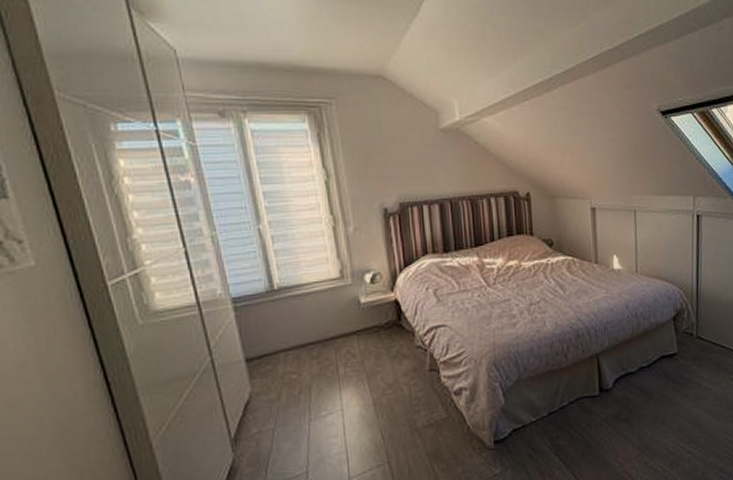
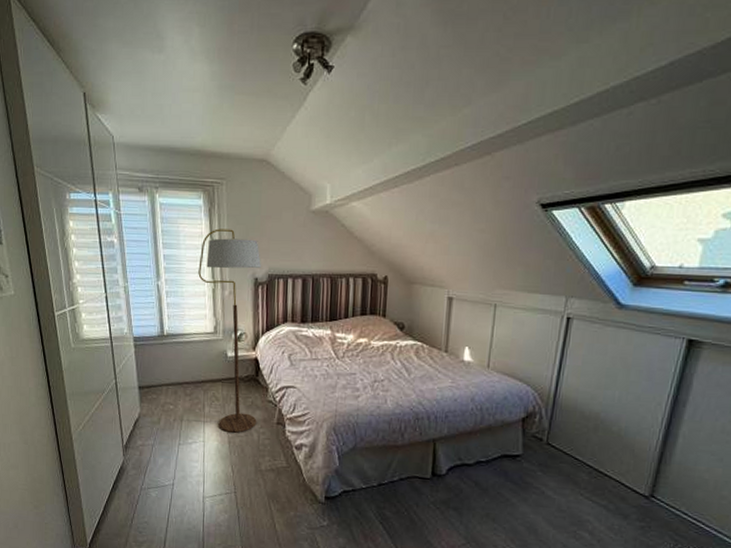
floor lamp: none [311,155,406,393] -> present [198,228,261,433]

